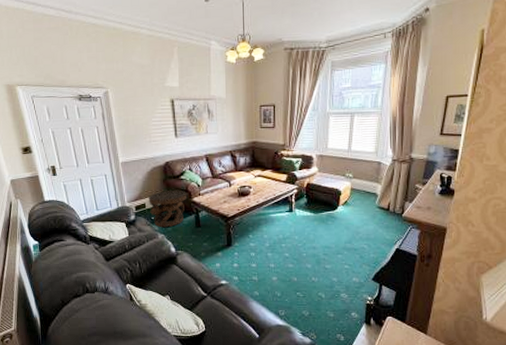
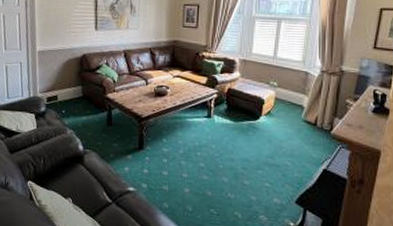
side table: present [149,190,186,228] -> none [60,84,101,123]

